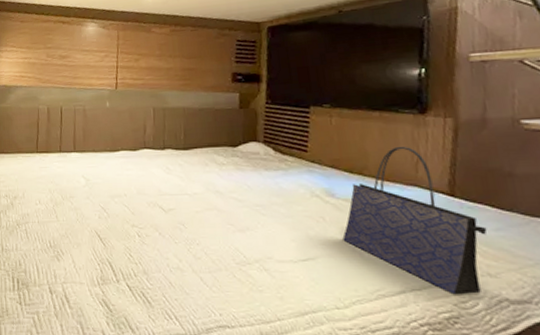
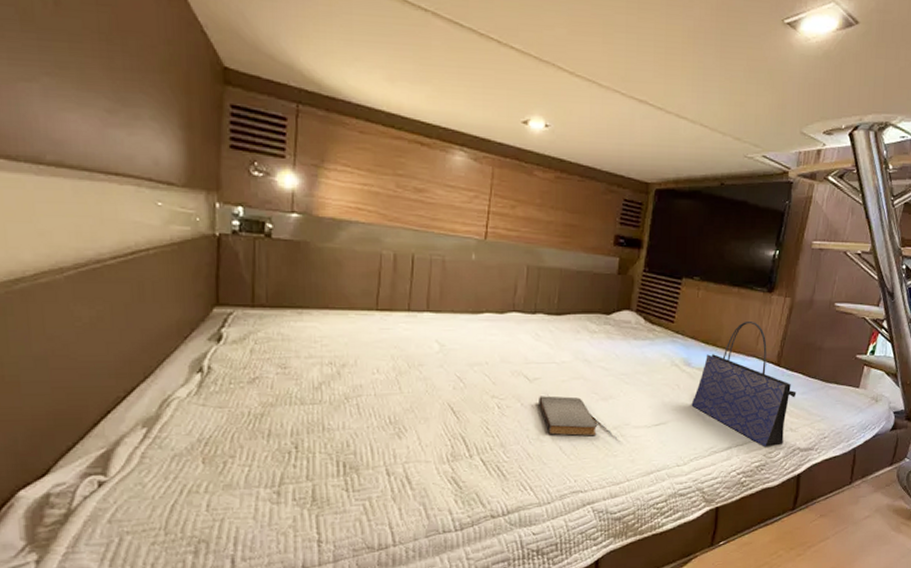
book: none [175,226,238,269] -> present [539,396,597,436]

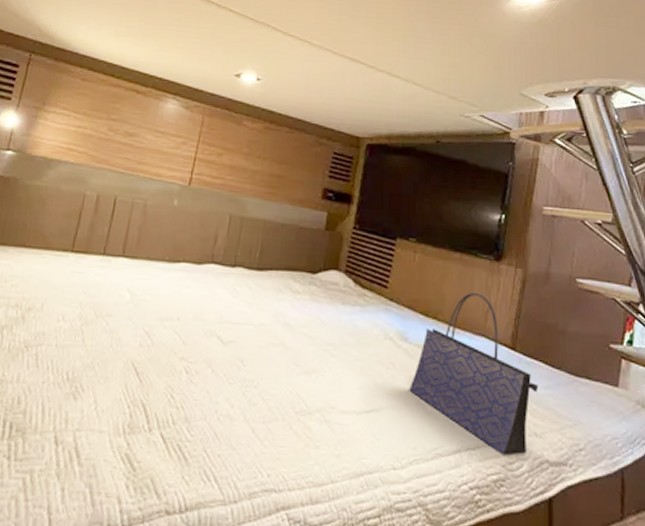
book: present [539,396,597,436] -> none [231,362,297,419]

